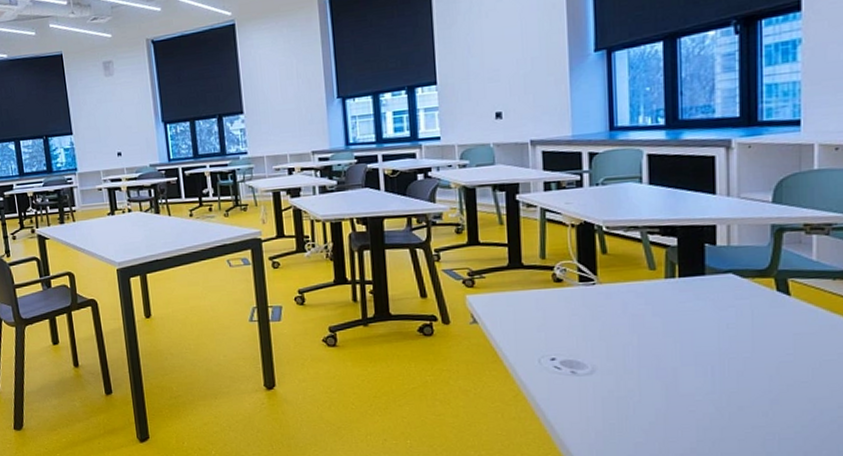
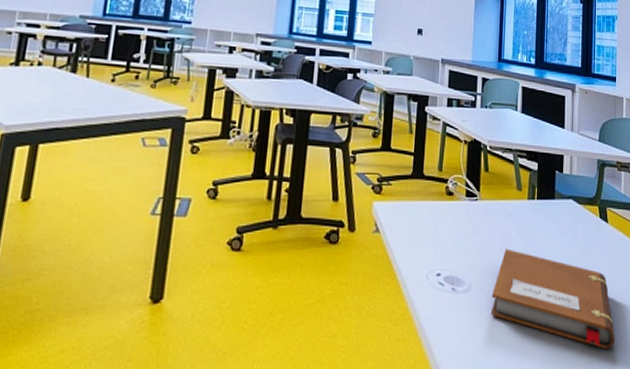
notebook: none [623,330,805,429] -> present [491,248,615,350]

